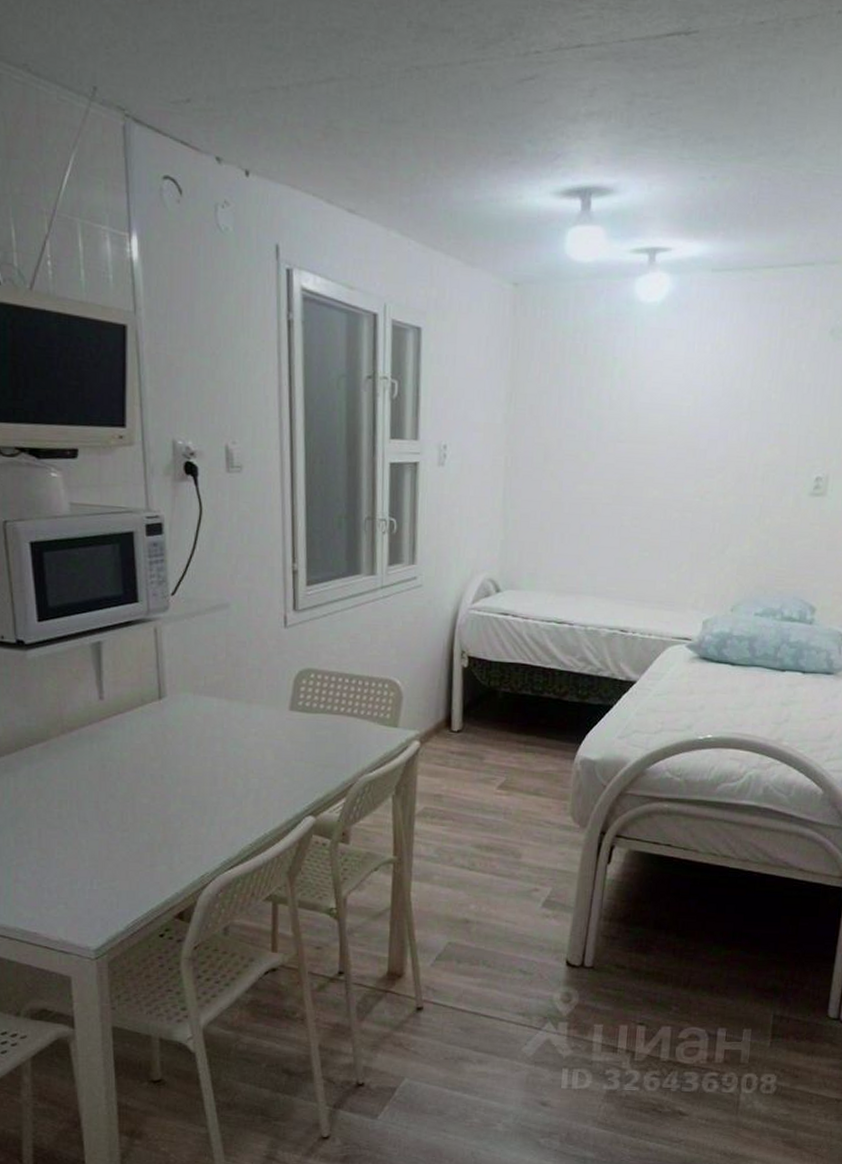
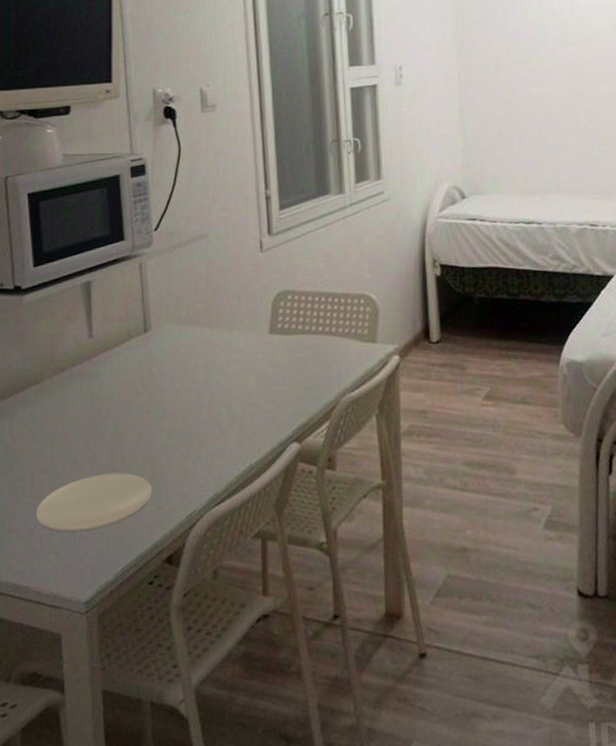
plate: none [43,833,164,886] -> present [35,473,152,533]

